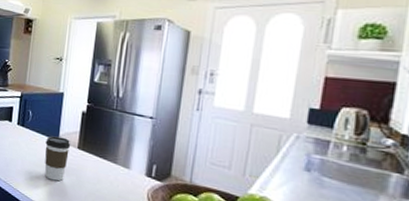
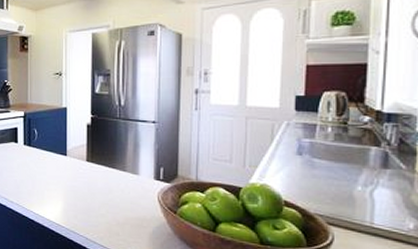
coffee cup: present [45,136,71,181] -> none [54,152,80,196]

